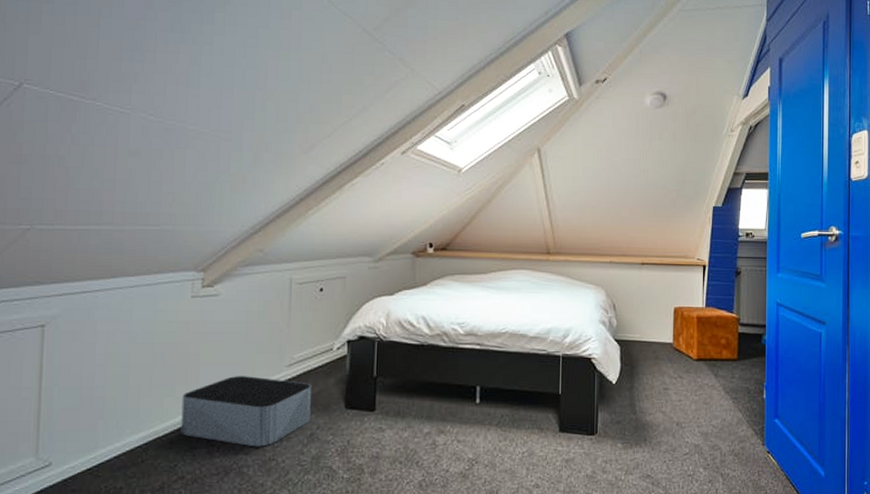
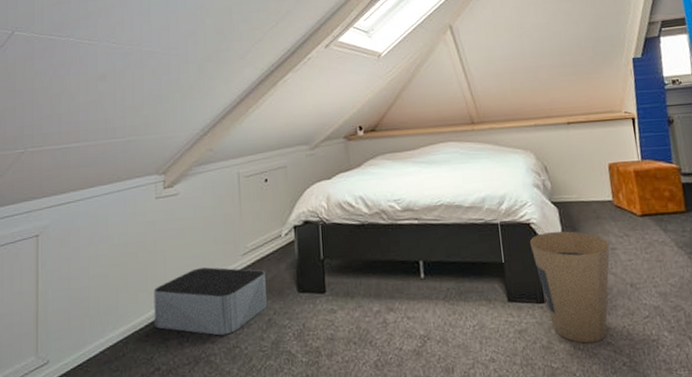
trash can: none [588,368,663,475] -> present [529,231,610,343]

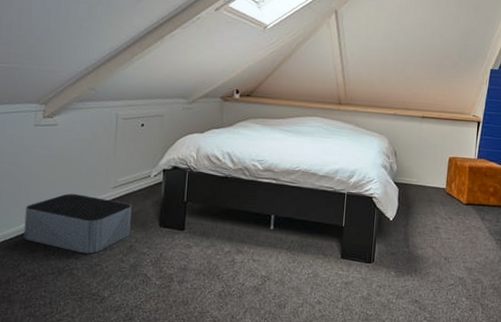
trash can: present [529,231,610,343] -> none [368,206,435,299]

